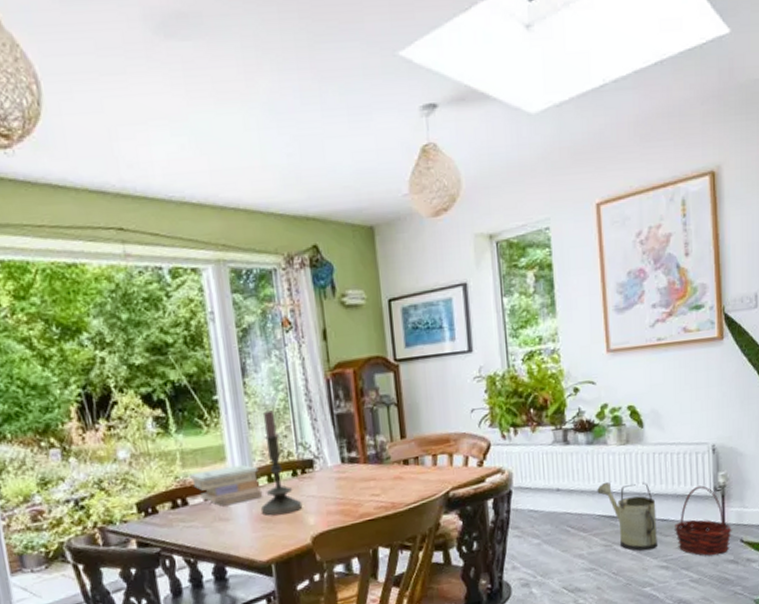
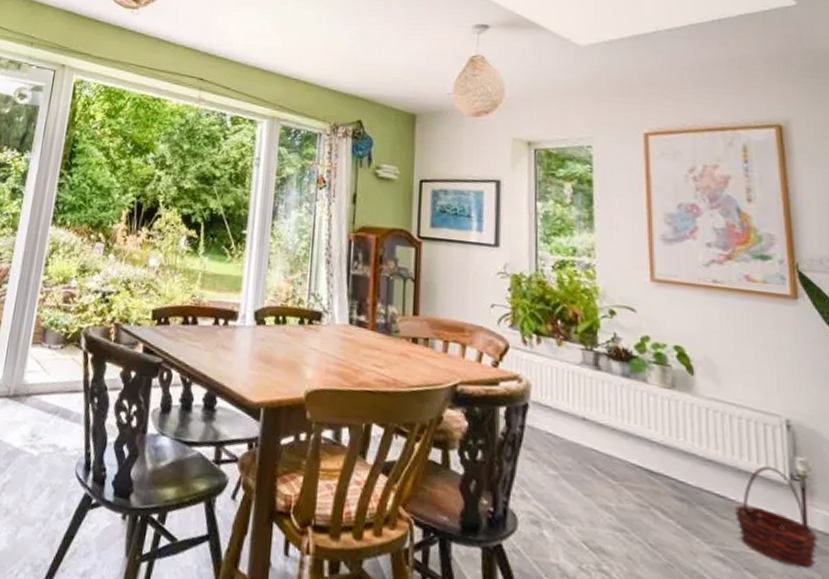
books: present [188,465,263,507] -> none [204,296,269,337]
candle: present [260,408,303,516] -> none [262,252,304,361]
watering can: present [597,481,657,551] -> none [633,426,711,531]

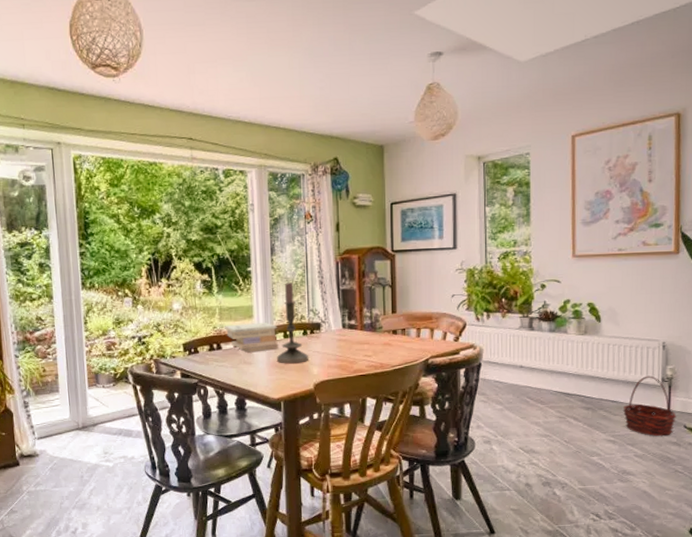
books: none [204,296,269,337] -> present [223,323,279,353]
candle: none [262,252,304,361] -> present [276,280,309,364]

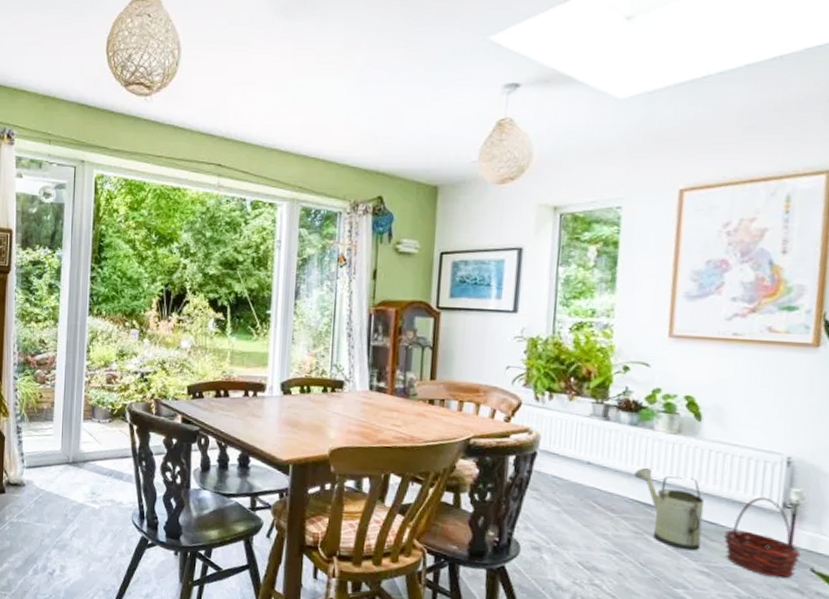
books: present [223,323,279,353] -> none [234,371,294,406]
candle: present [276,280,309,364] -> none [289,329,327,424]
watering can: none [556,364,608,426] -> present [634,467,705,551]

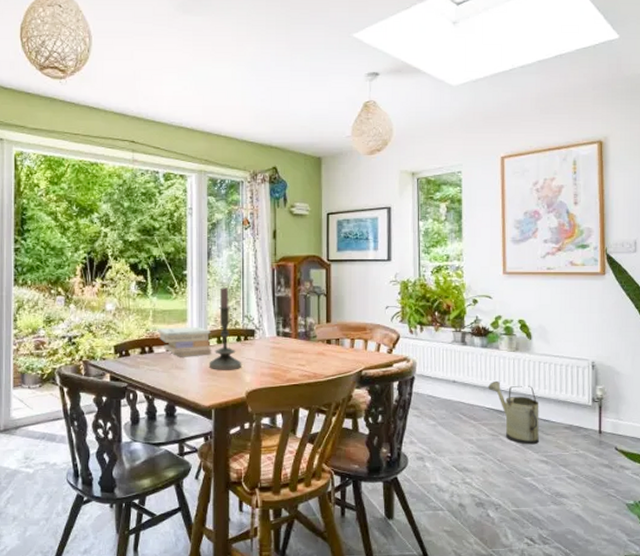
books: none [234,371,294,406] -> present [156,327,212,357]
candle: none [289,329,327,424] -> present [208,285,242,370]
basket: present [723,497,801,579] -> none [554,395,608,458]

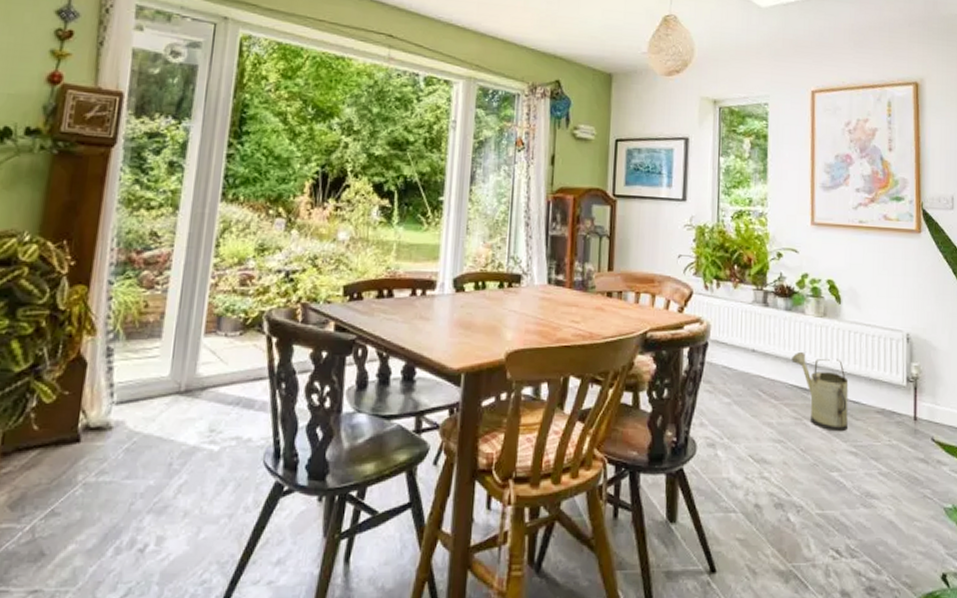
books: present [156,327,212,357] -> none [399,266,468,305]
candle: present [208,285,242,370] -> none [461,217,503,324]

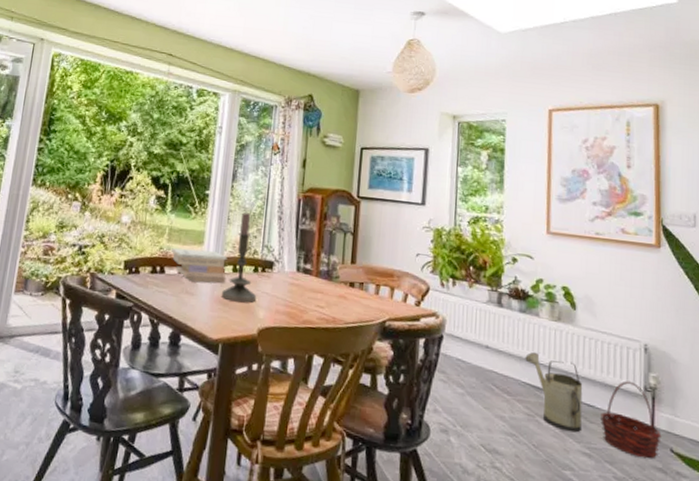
books: none [399,266,468,305] -> present [170,248,227,284]
candle: none [461,217,503,324] -> present [221,210,257,303]
basket: none [865,373,923,451] -> present [599,381,662,459]

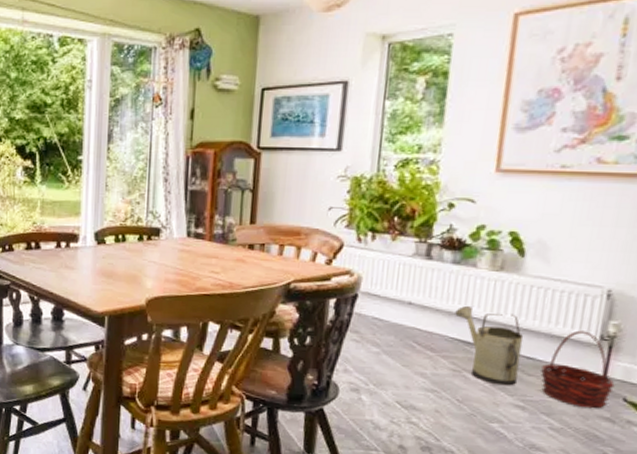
books: present [170,248,227,284] -> none [45,221,108,256]
candle: present [221,210,257,303] -> none [103,174,143,274]

